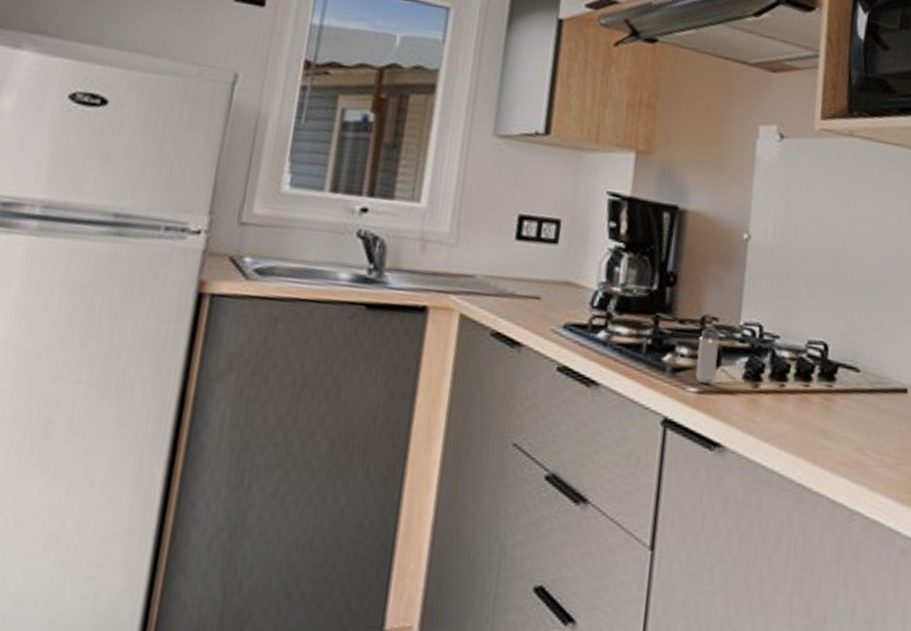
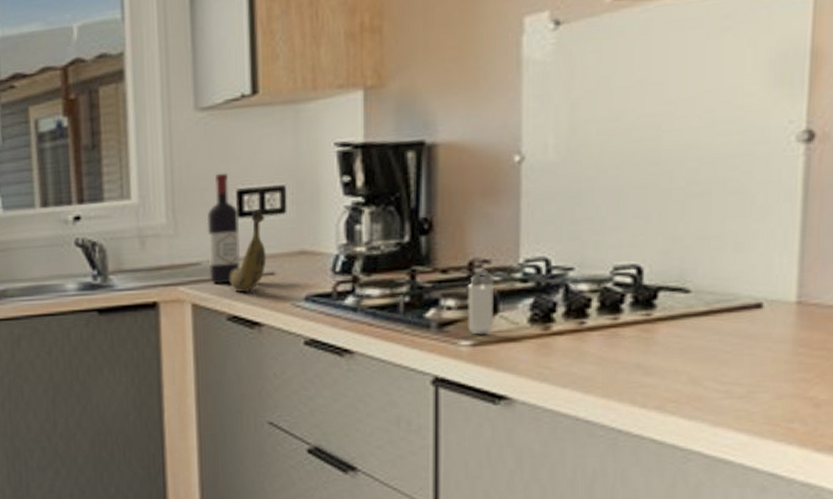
wine bottle: none [481,196,517,300] -> present [206,173,240,284]
banana: none [499,236,540,311] -> present [230,210,267,292]

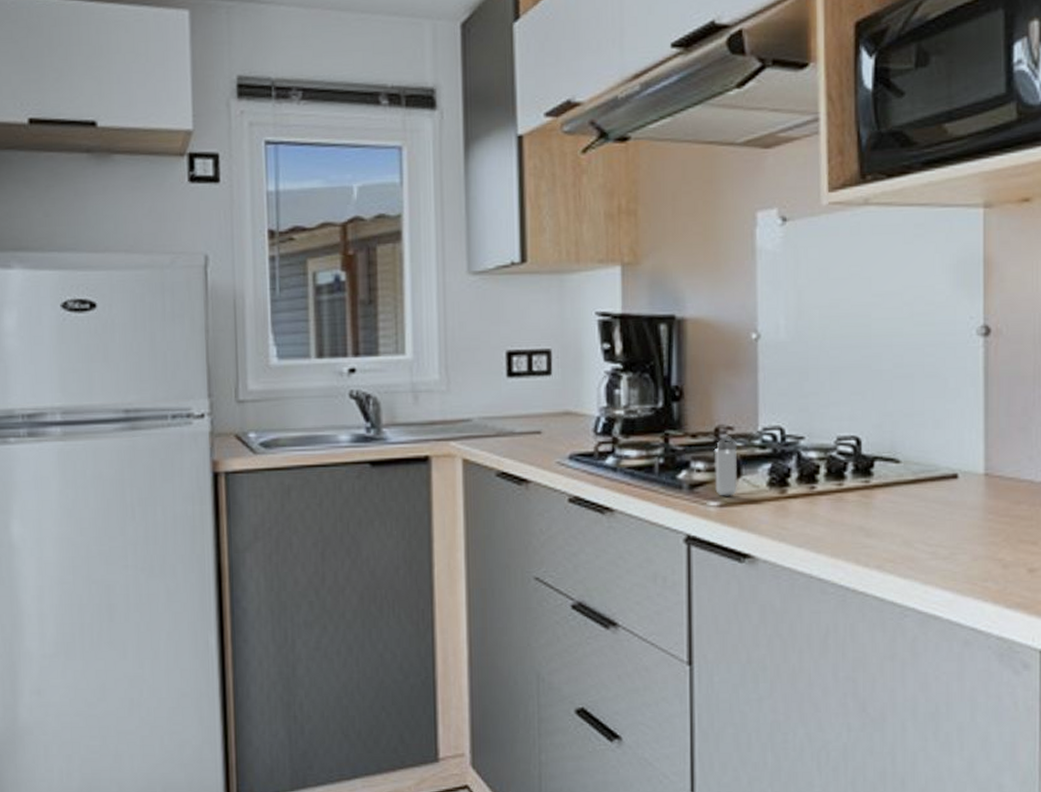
wine bottle: present [206,173,240,284] -> none [478,334,509,441]
banana: present [230,210,267,292] -> none [499,371,534,449]

